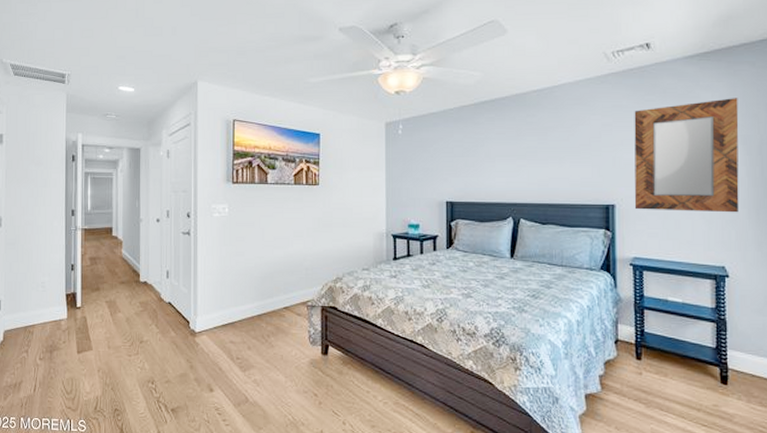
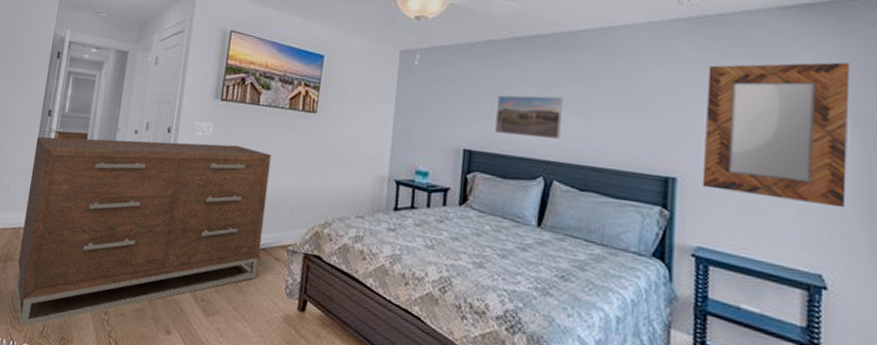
dresser: none [63,221,284,407] -> present [16,136,272,328]
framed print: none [470,148,523,185] -> present [495,95,563,140]

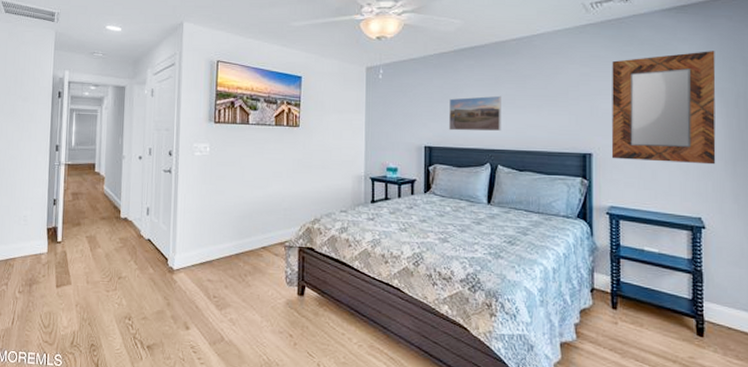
dresser: present [16,136,272,328] -> none [42,160,264,341]

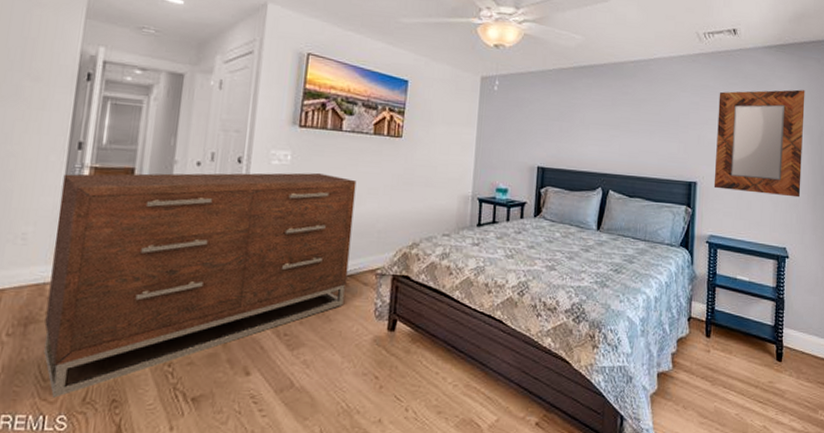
dresser: none [42,160,264,341] -> present [44,172,357,398]
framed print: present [449,95,501,132] -> none [564,117,617,155]

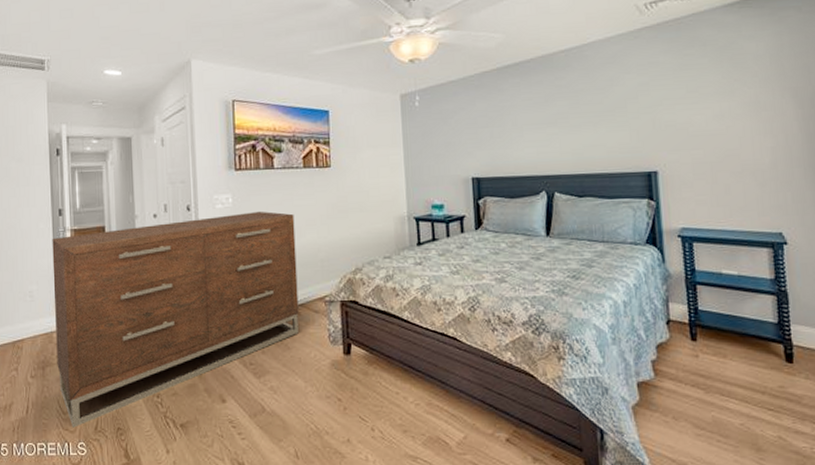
home mirror: present [713,89,805,198] -> none [672,47,794,176]

